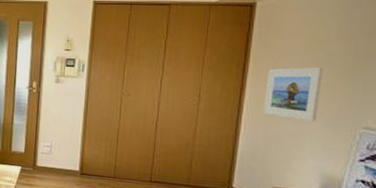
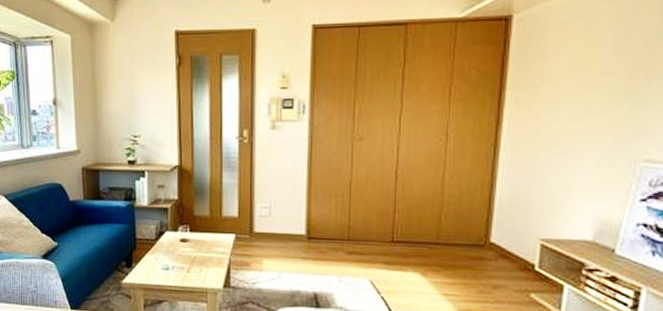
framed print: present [264,67,323,122] -> none [525,90,595,158]

